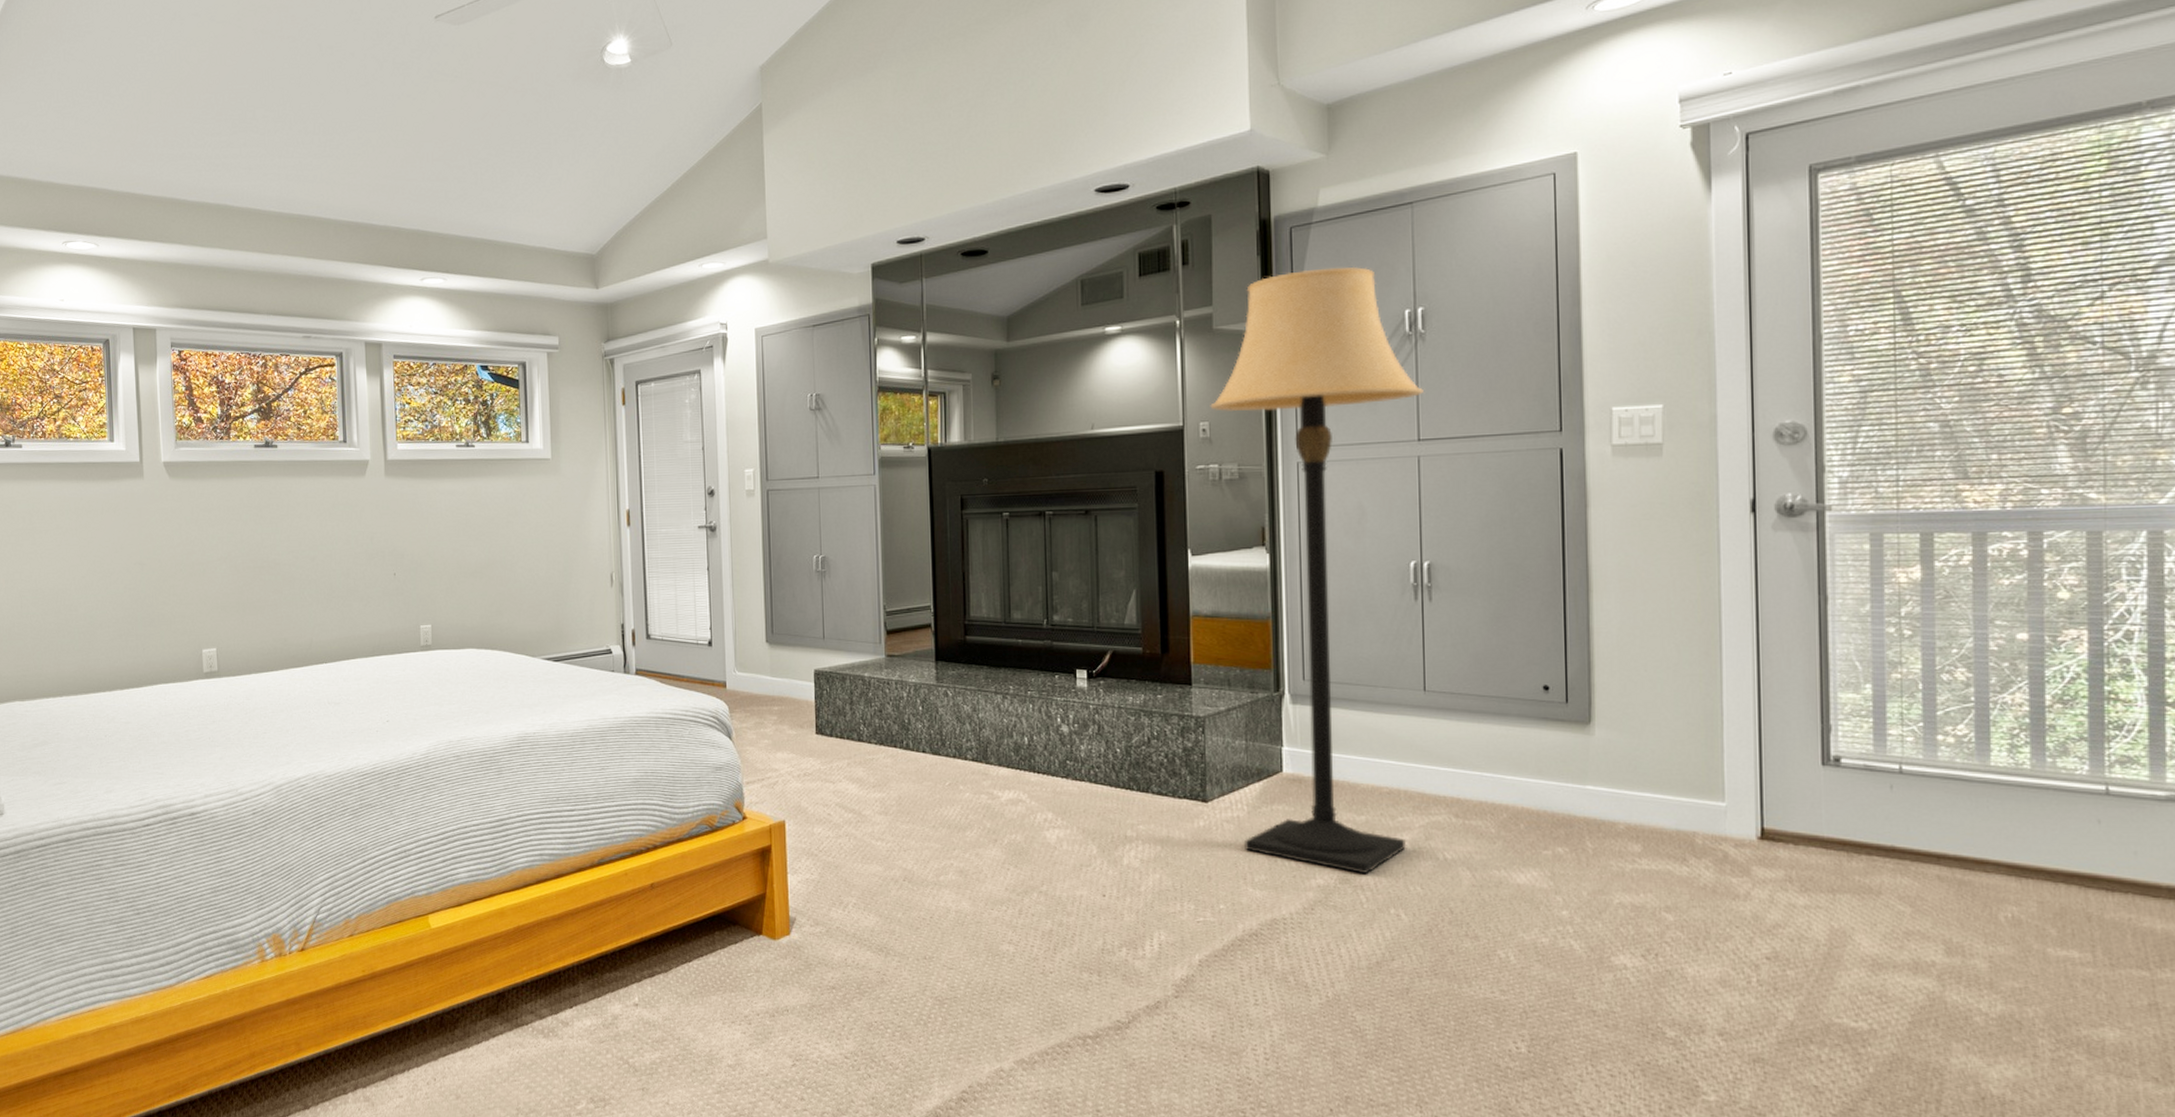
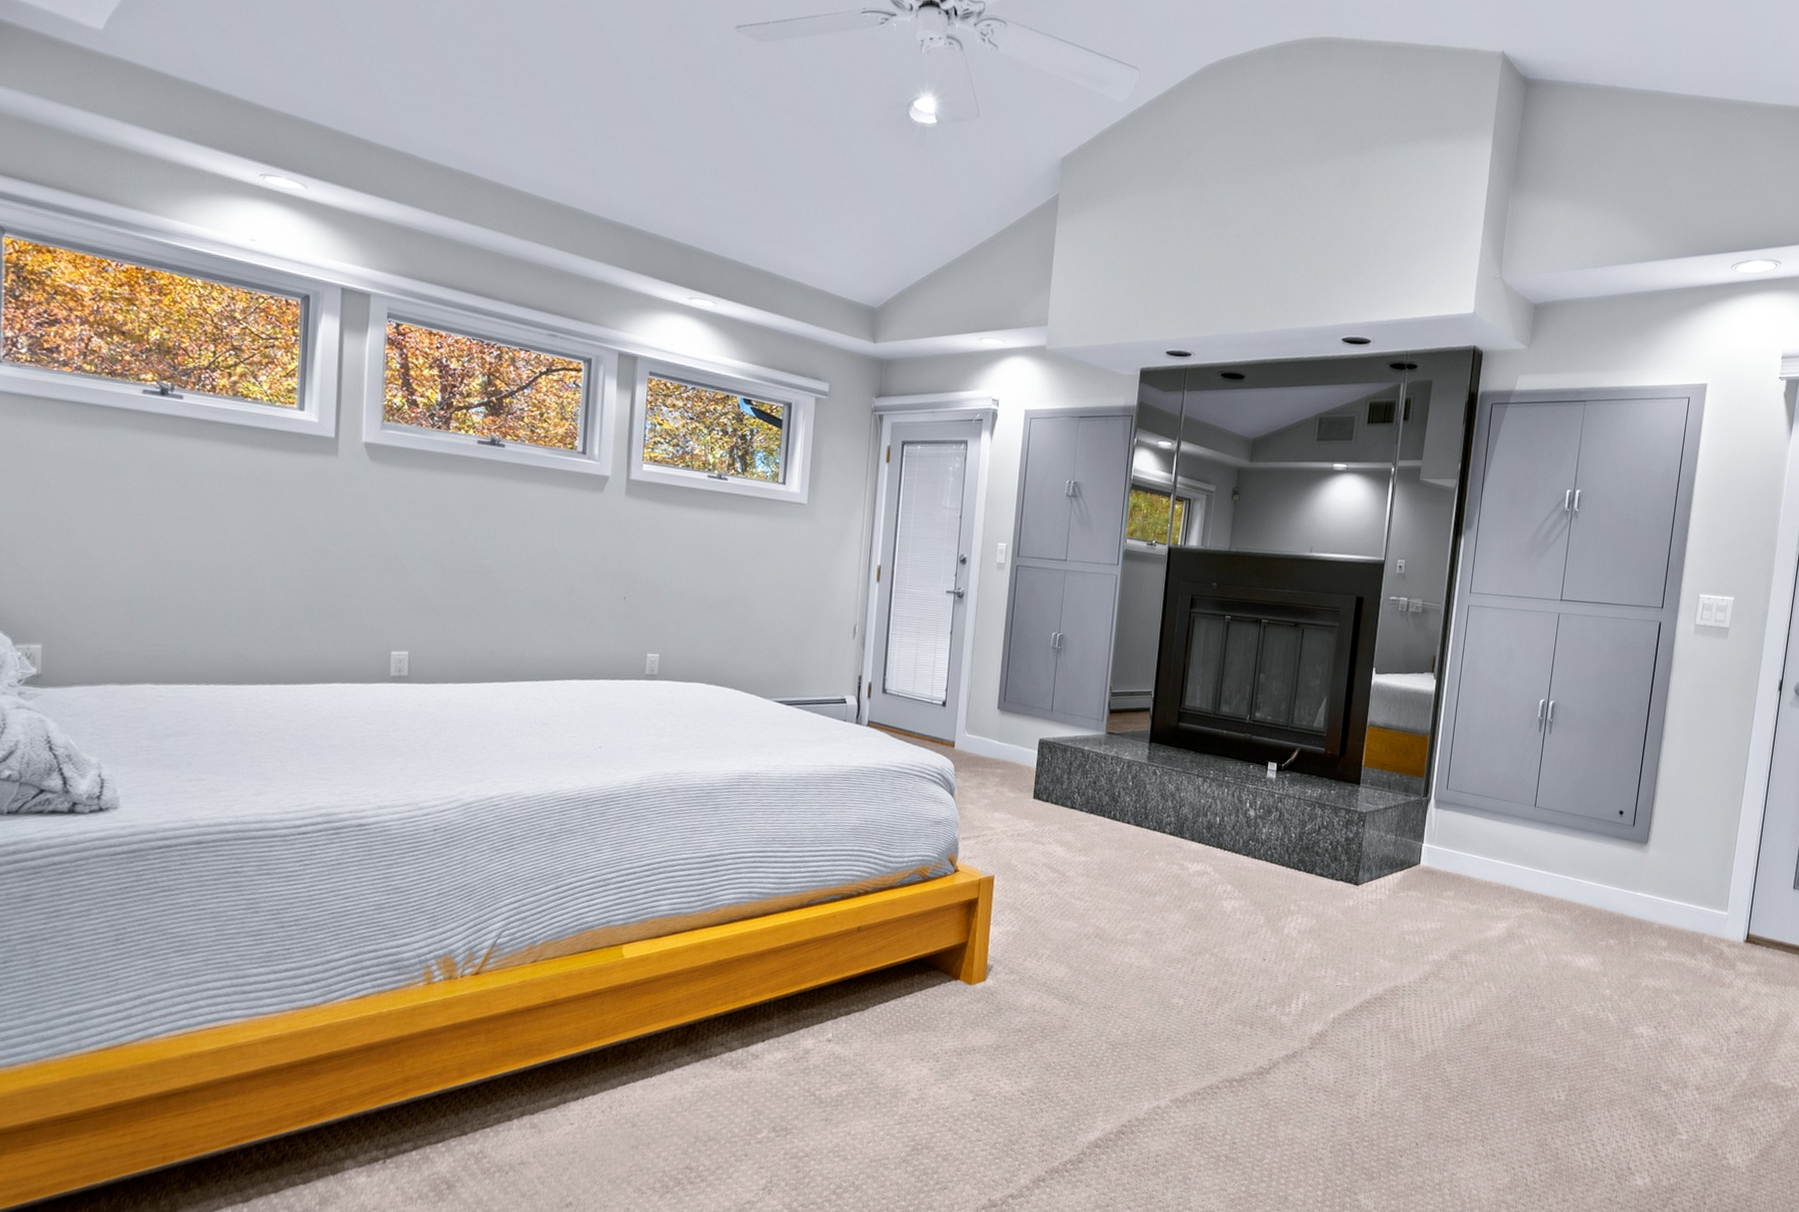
lamp: present [1210,266,1424,873] -> none [1381,442,1571,952]

